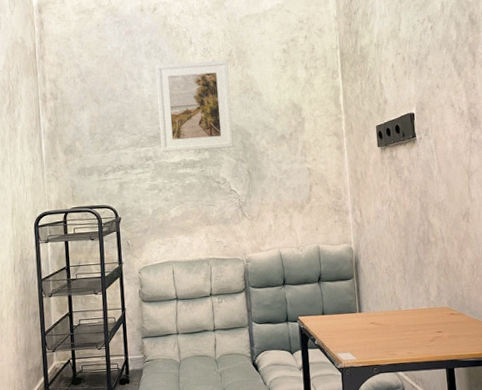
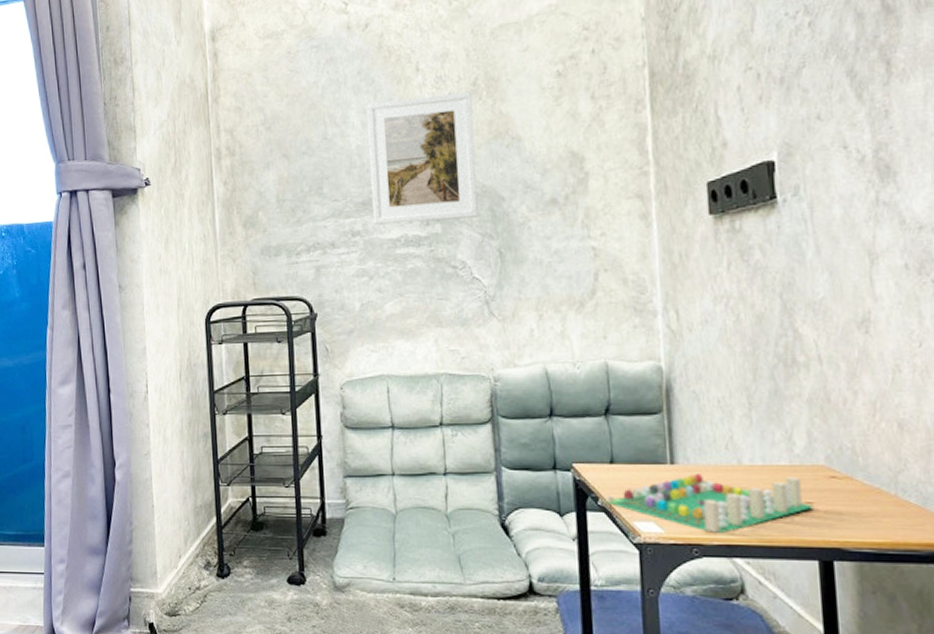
board game: none [319,315,443,357] -> present [604,474,814,534]

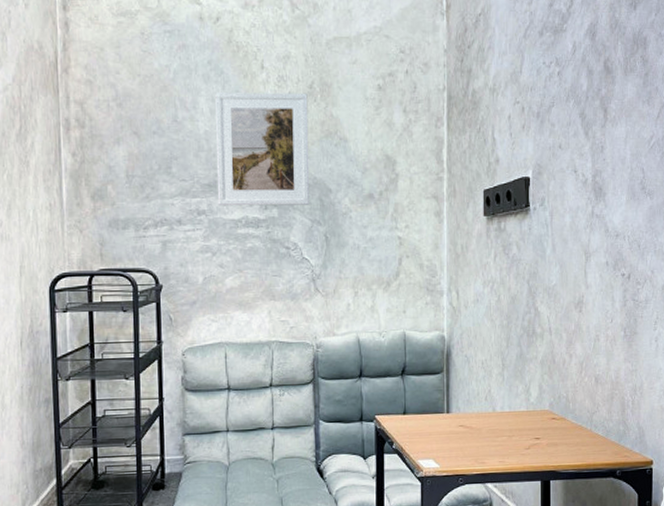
board game: present [604,474,814,534] -> none [397,419,540,466]

